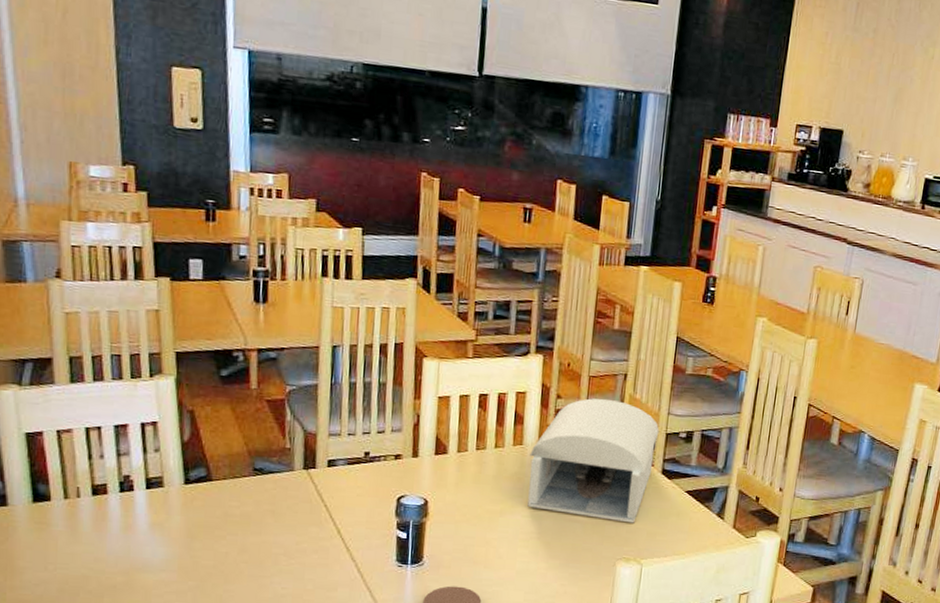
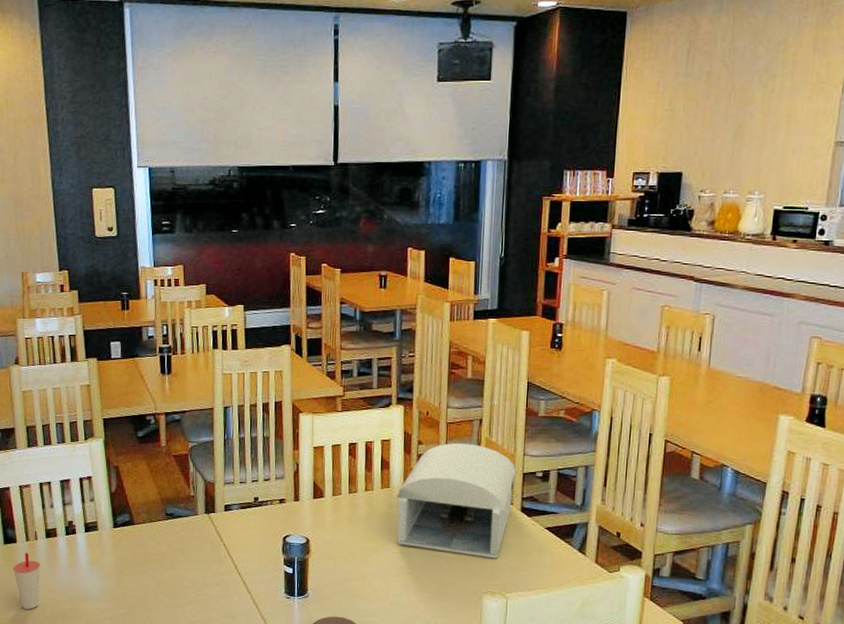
cup: none [44,512,83,583] -> present [13,552,40,609]

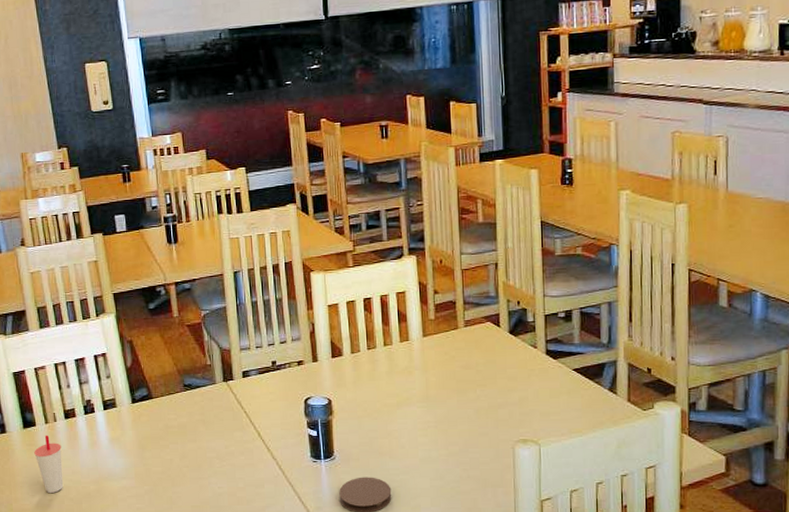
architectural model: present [397,443,516,559] -> none [417,288,538,405]

